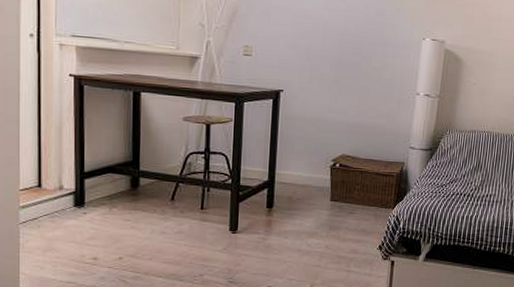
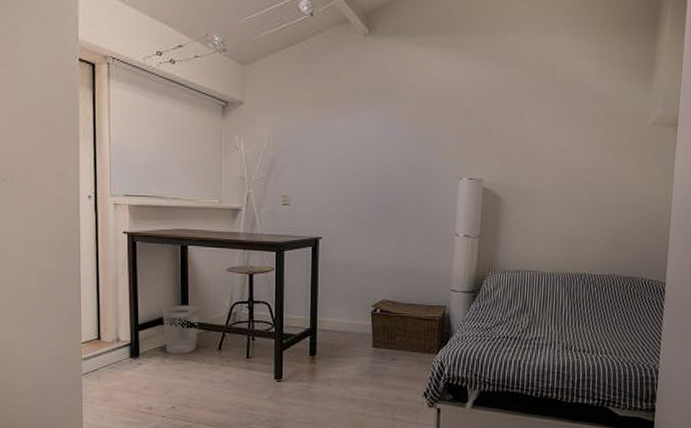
wastebasket: none [111,153,152,204] -> present [163,305,200,354]

